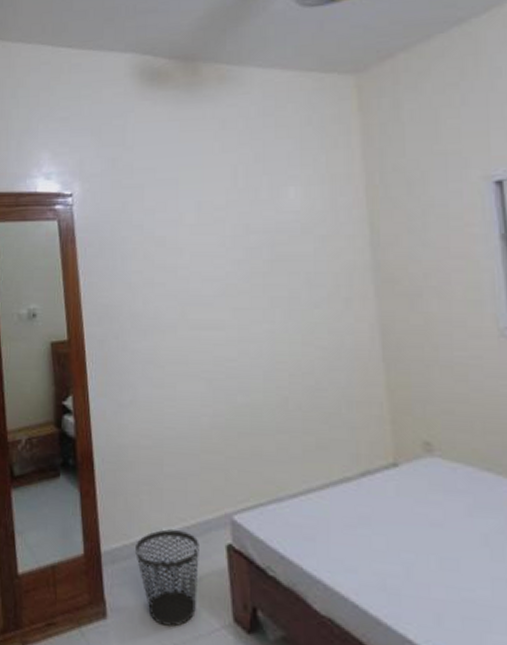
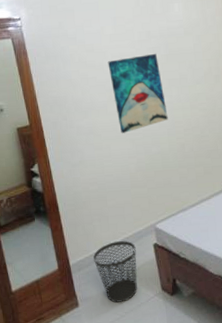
wall art: none [184,256,266,369] -> present [107,53,168,133]

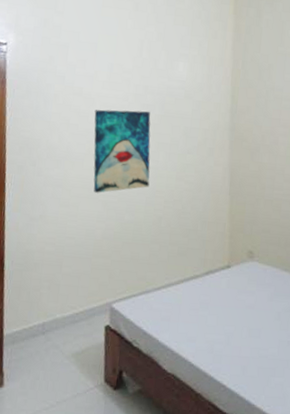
wastebasket: present [93,241,137,303] -> none [32,316,84,390]

